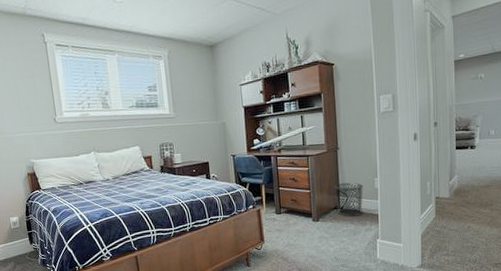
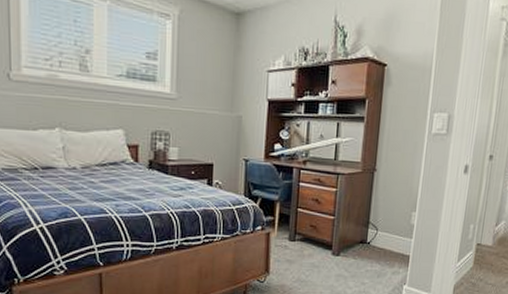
waste bin: present [334,182,363,217] -> none [364,213,398,255]

